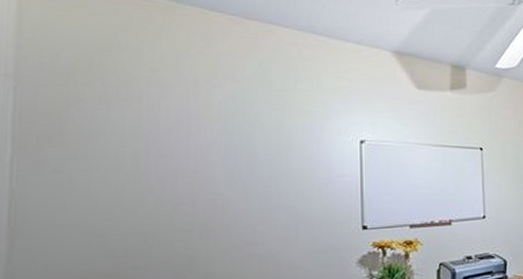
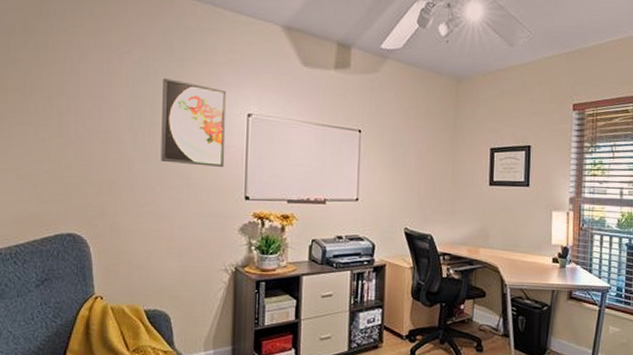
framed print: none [262,109,337,199] -> present [160,77,226,167]

